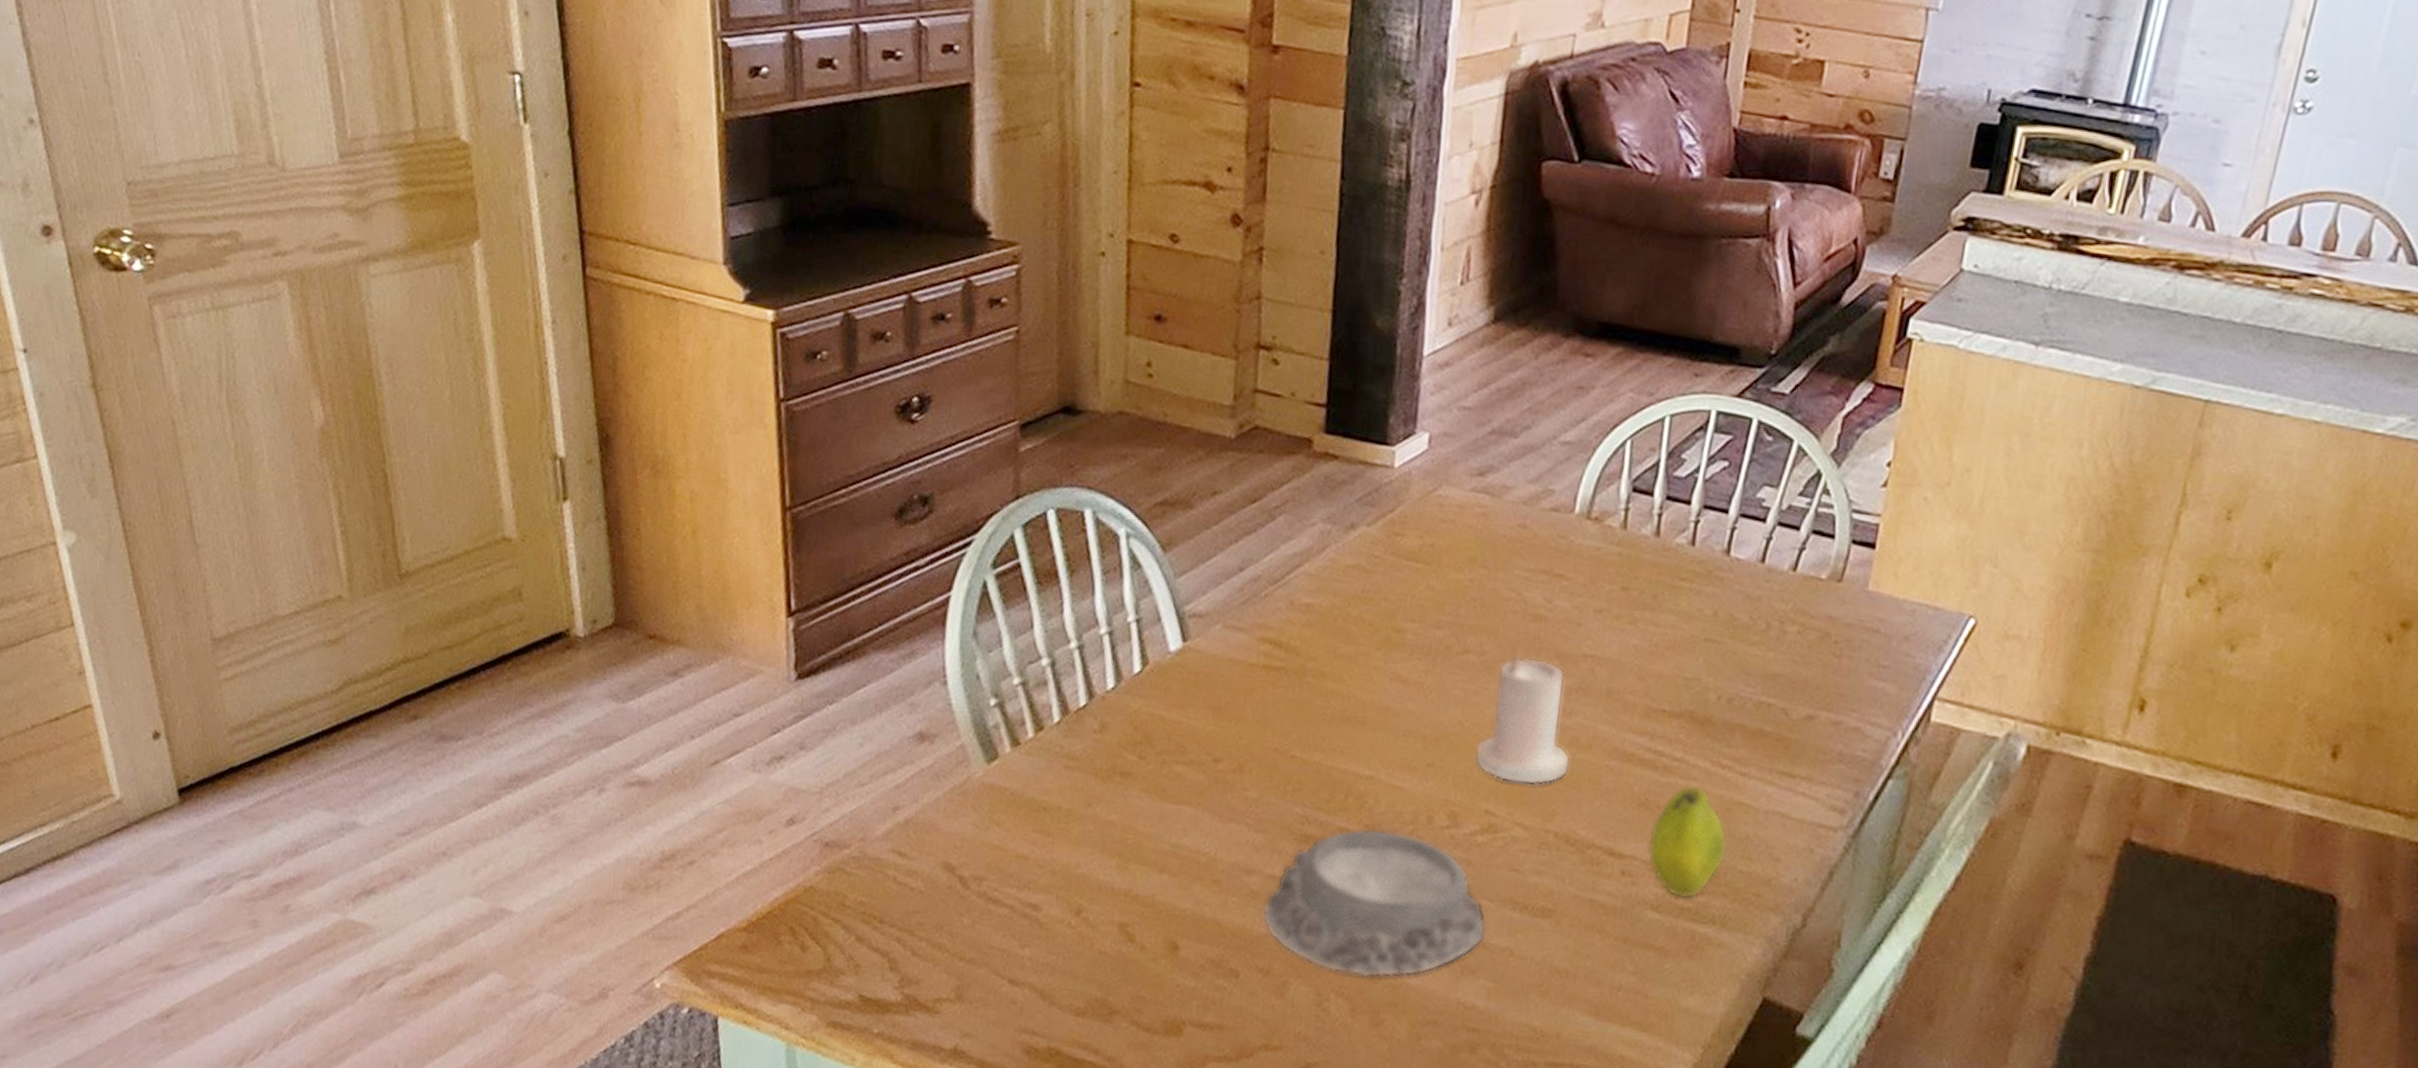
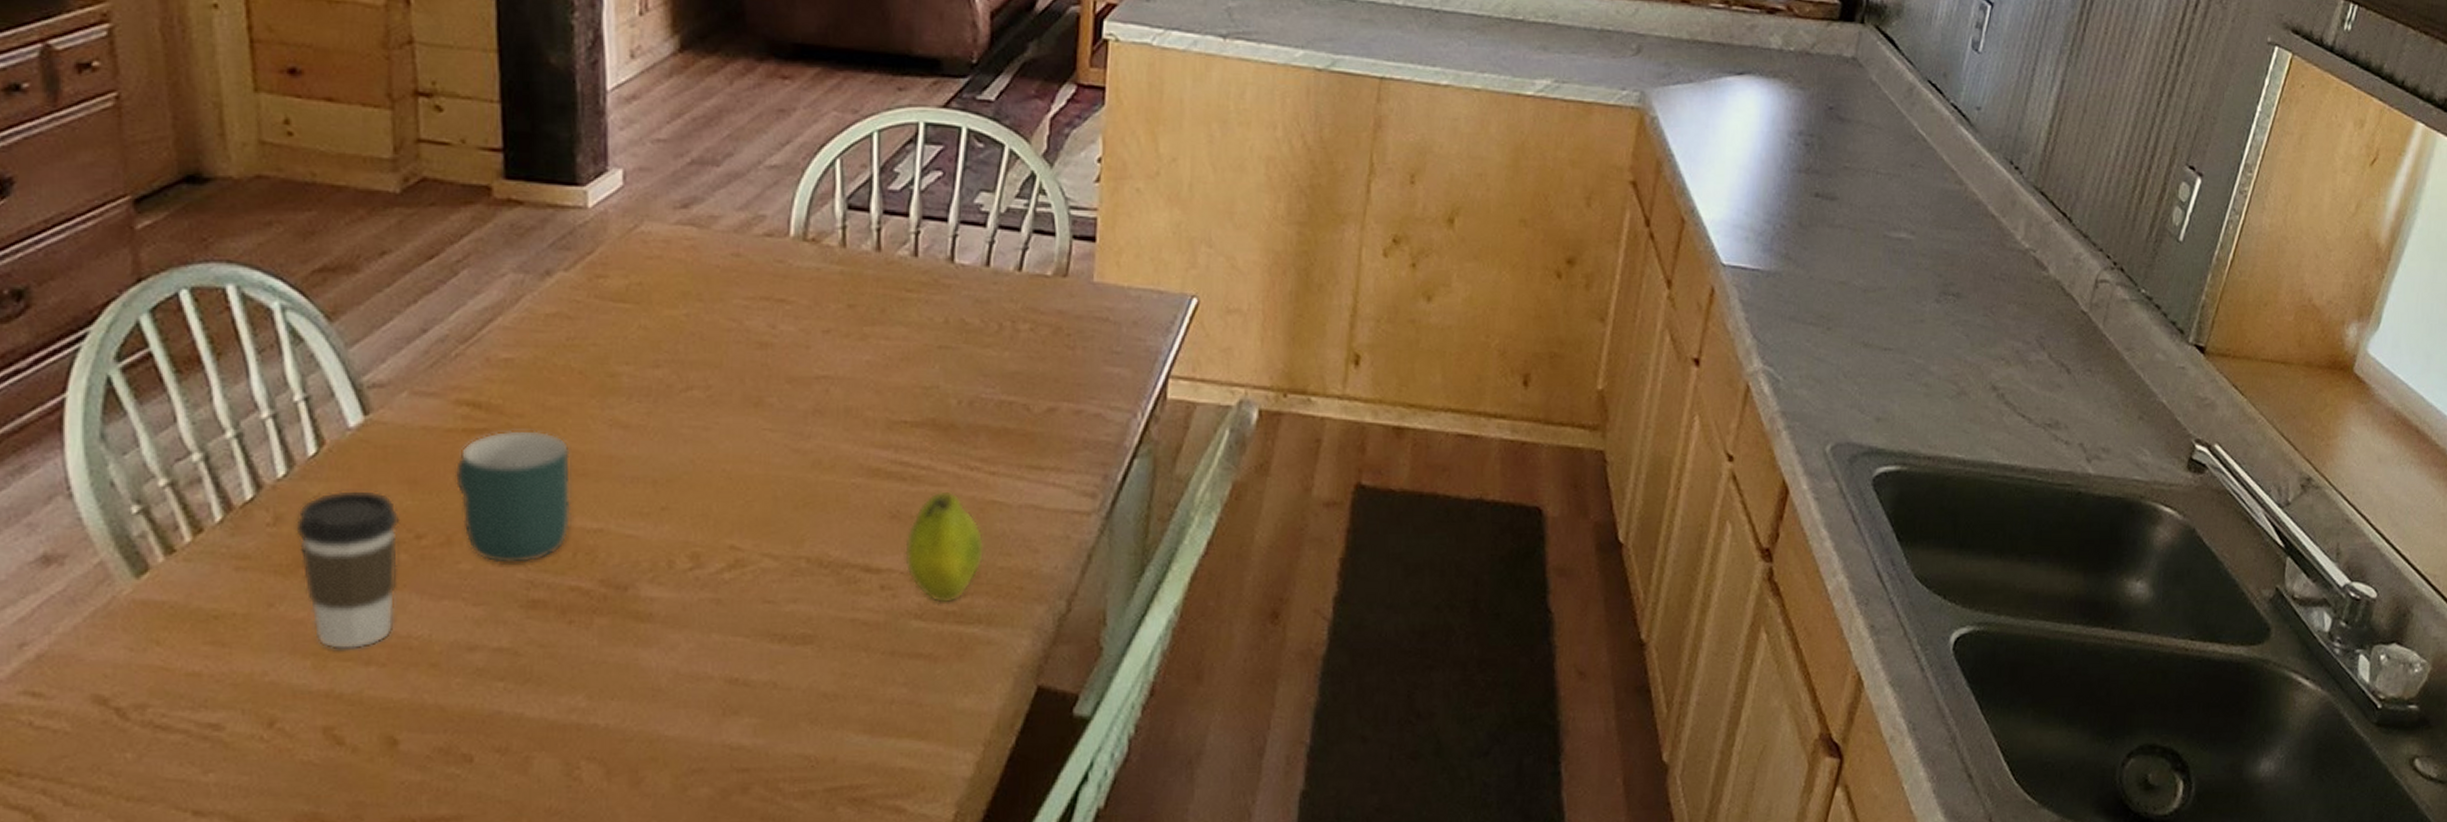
coffee cup: none [1115,708,1203,857] -> present [294,489,400,650]
mug: none [1251,671,1353,799] -> present [454,429,571,564]
mortar: present [1261,828,1487,978] -> none [492,581,745,738]
candle: present [1475,653,1571,785] -> none [712,383,815,515]

